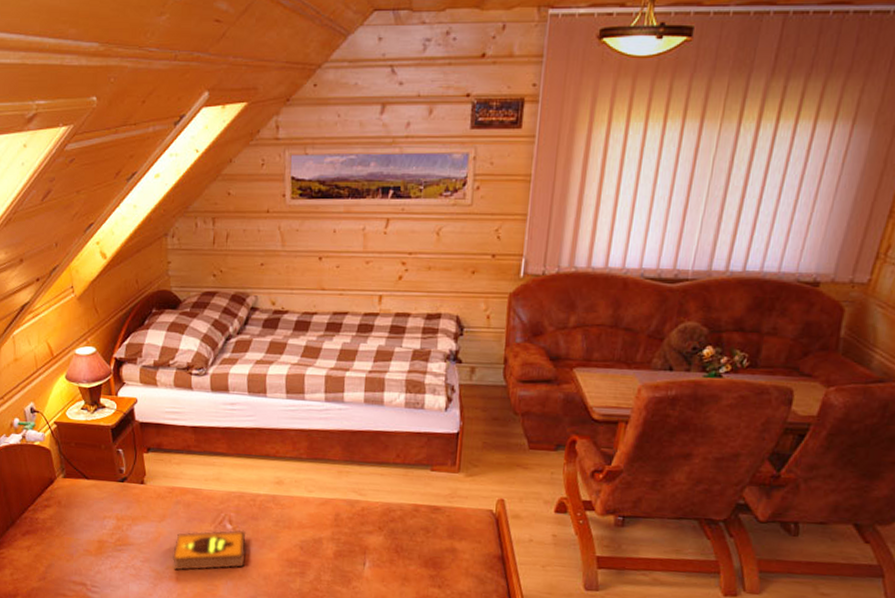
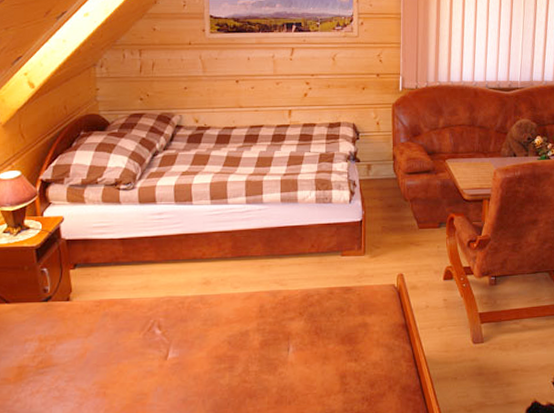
hardback book: present [172,529,246,571] -> none [99,333,176,385]

